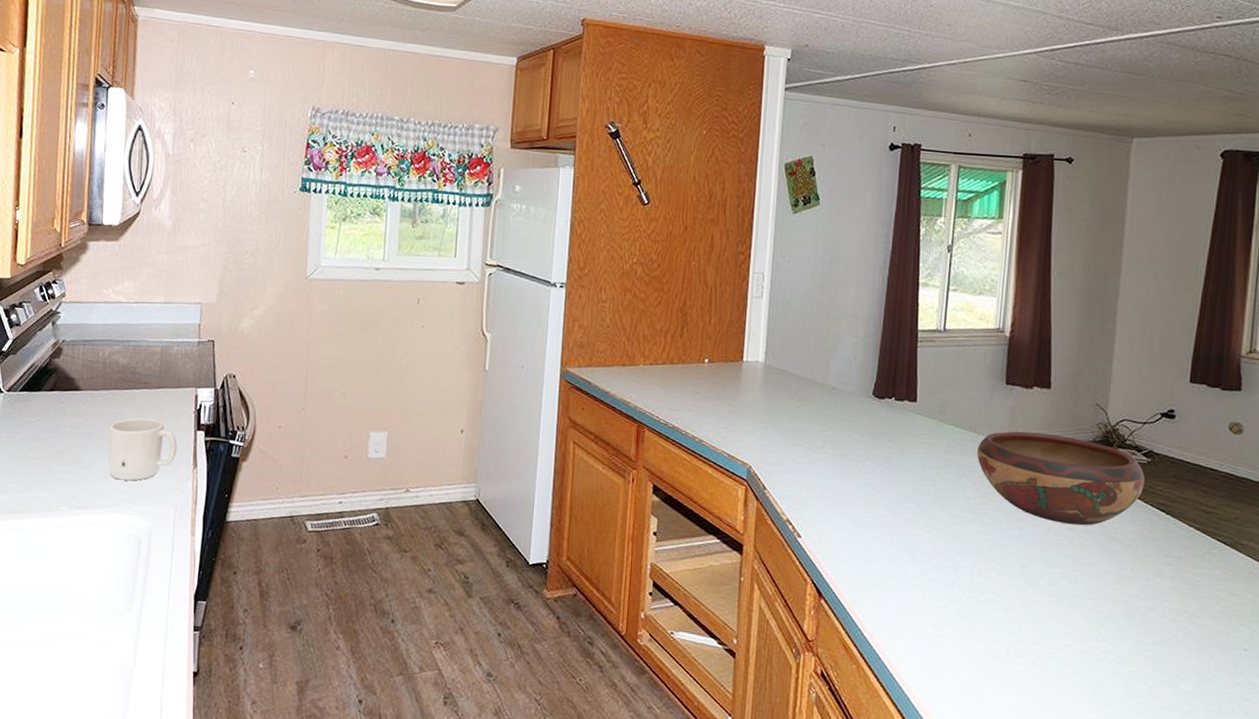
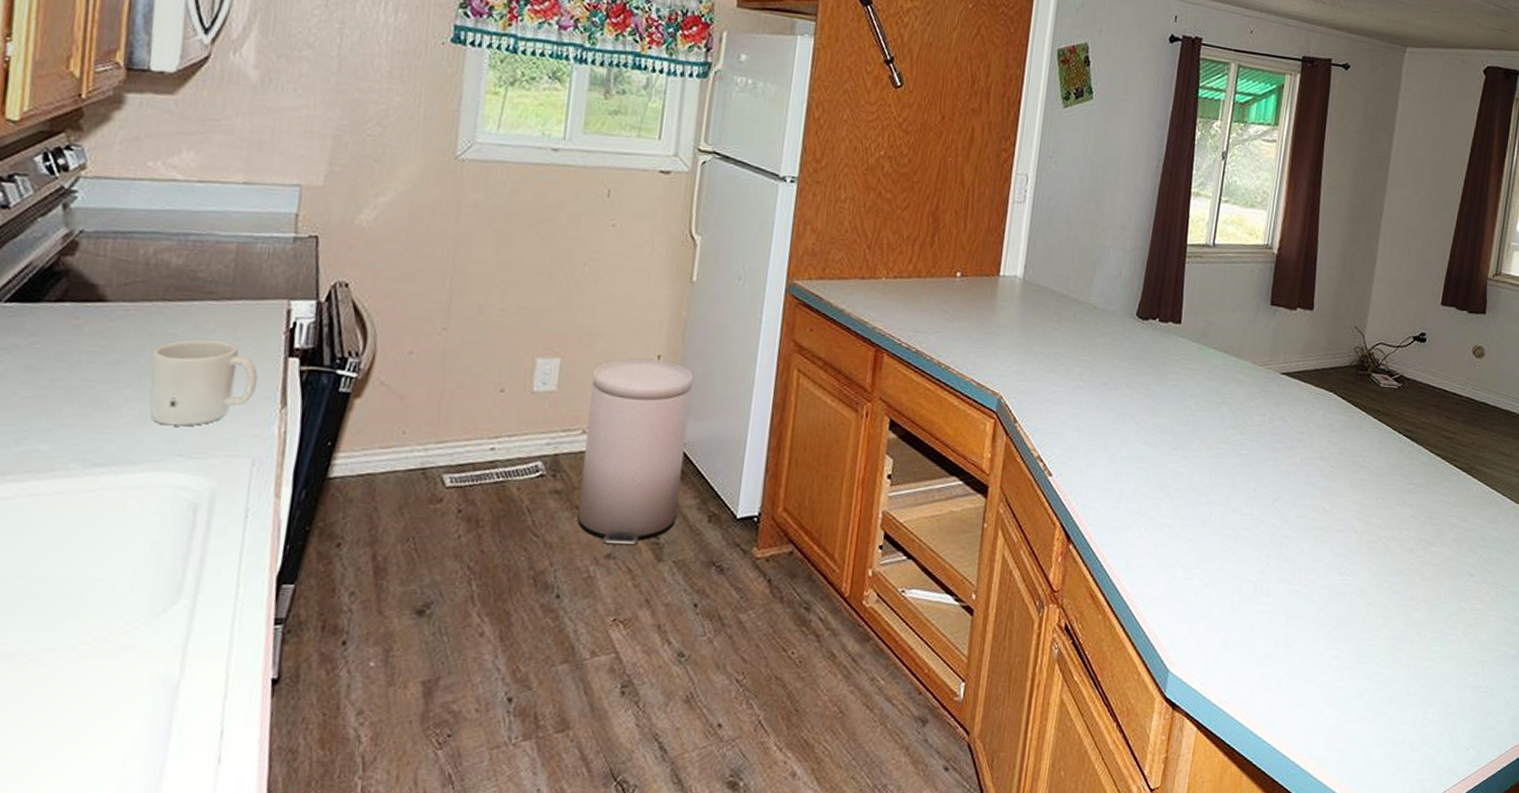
pedal bin: none [405,432,490,584] -> present [577,358,694,547]
decorative bowl: present [977,431,1145,526] -> none [1238,355,1395,455]

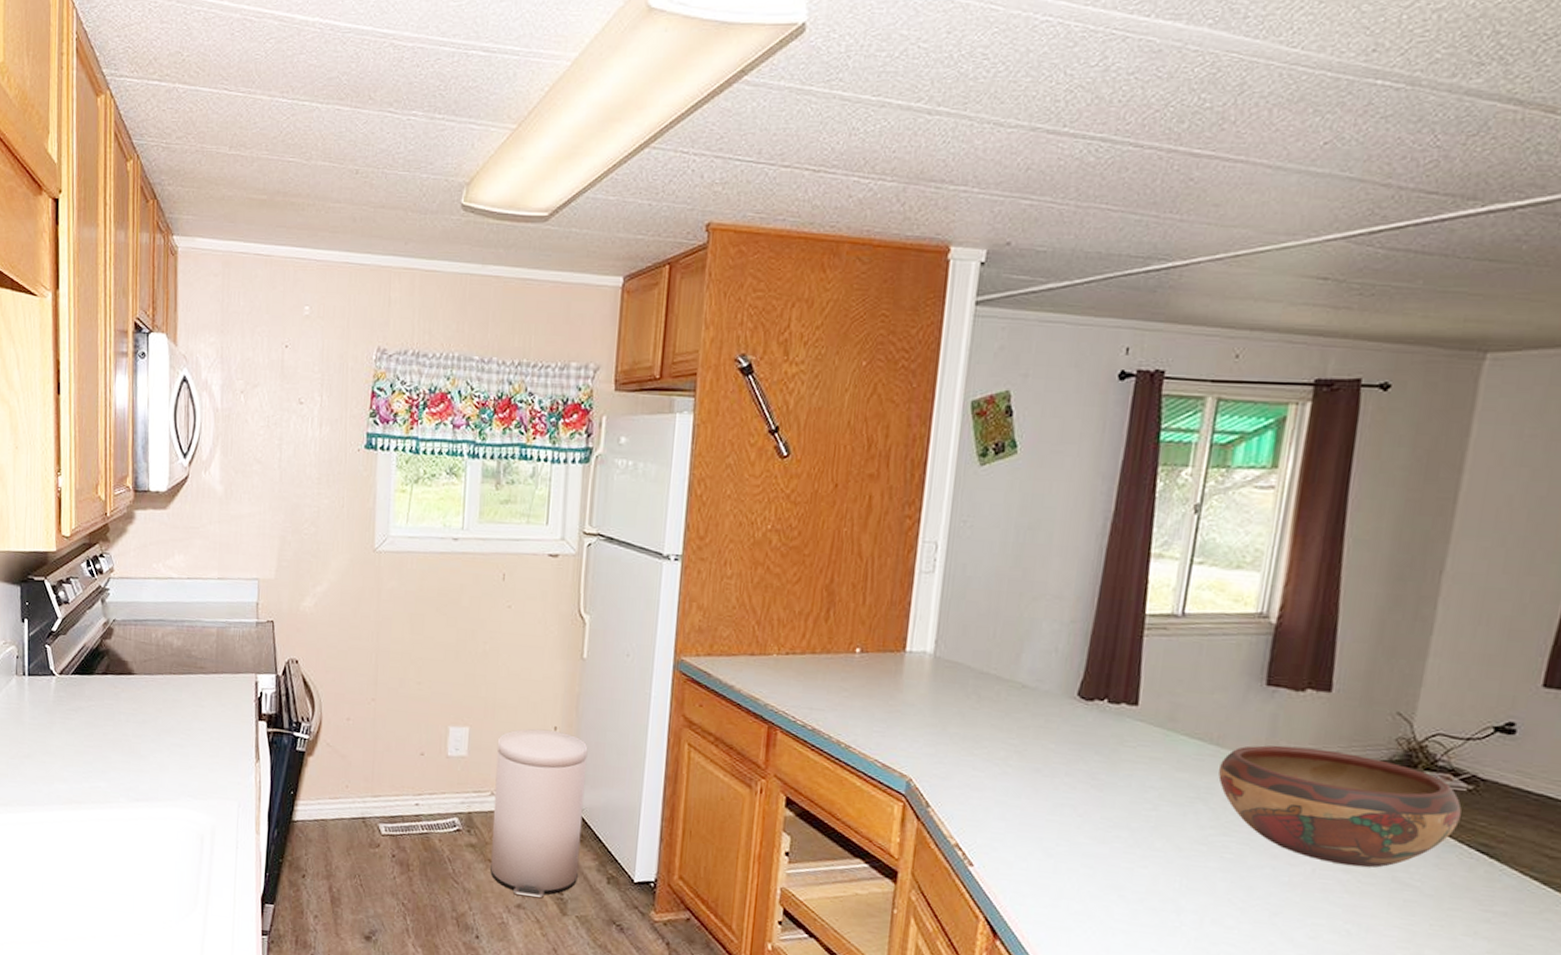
mug: present [148,339,258,427] -> none [165,705,238,774]
decorative bowl: none [1238,355,1395,455] -> present [1218,745,1462,868]

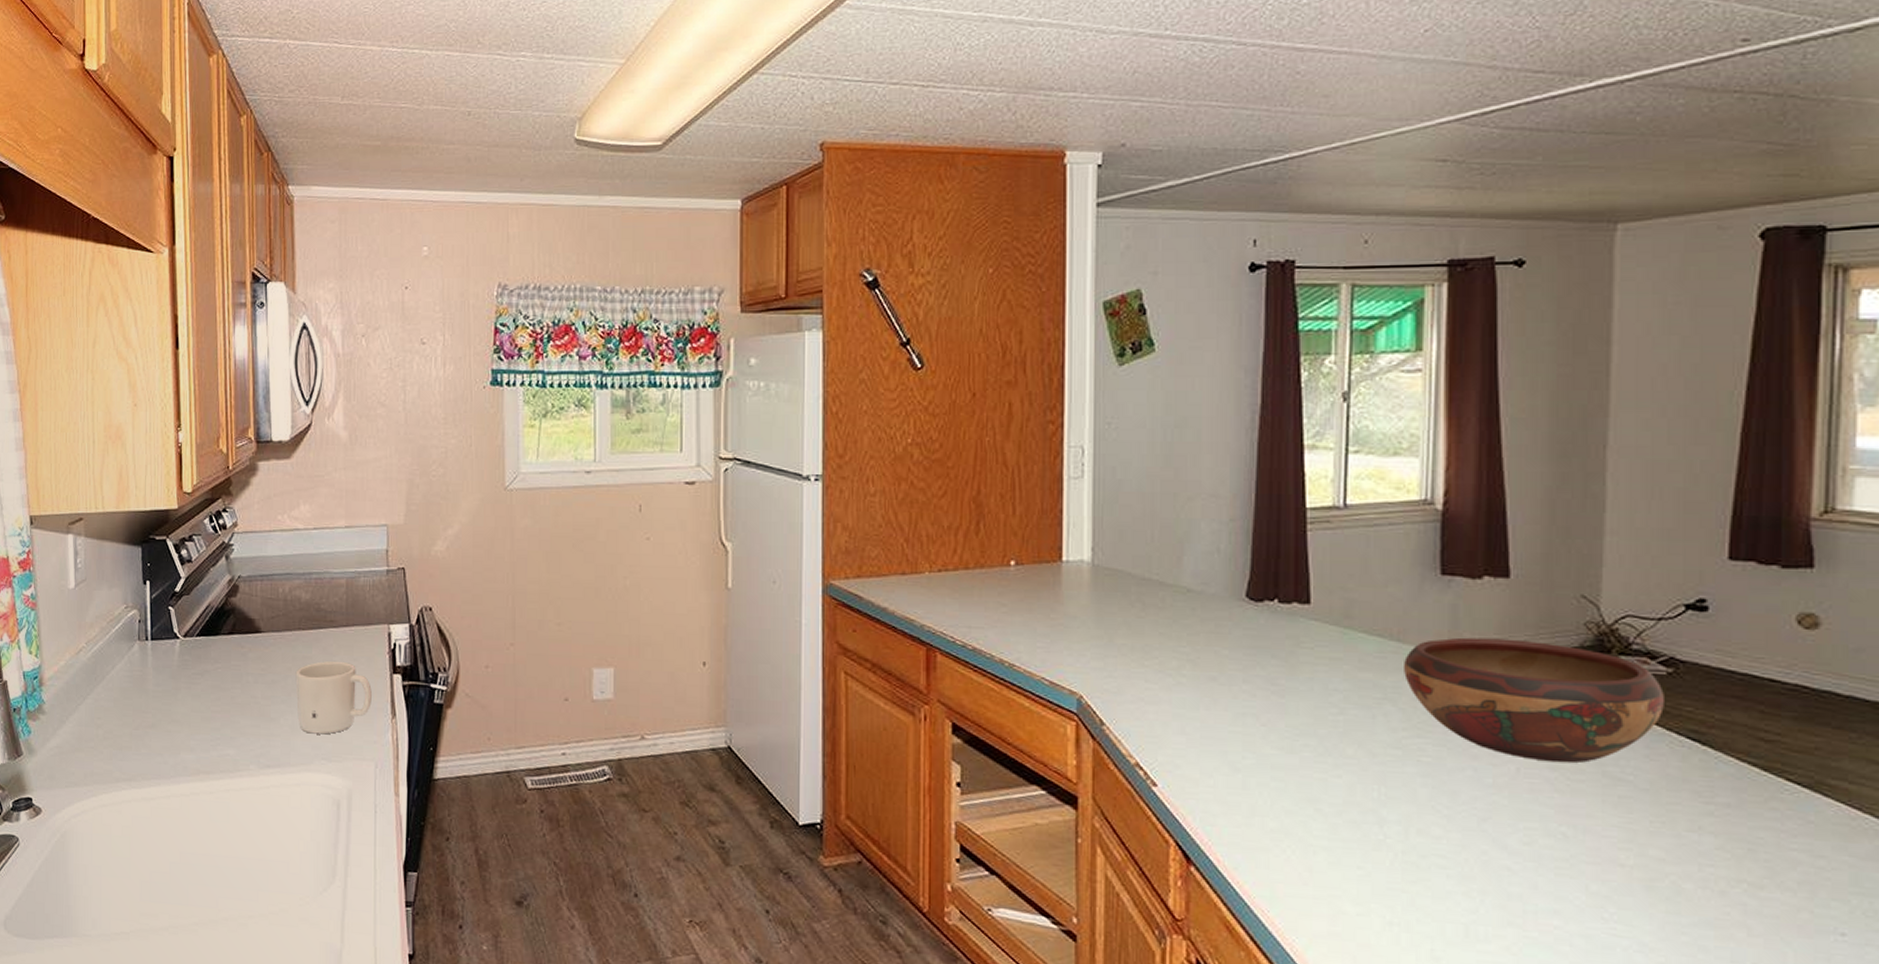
mug: none [165,705,238,774] -> present [295,661,372,735]
pedal bin: present [490,728,588,900] -> none [644,665,740,850]

